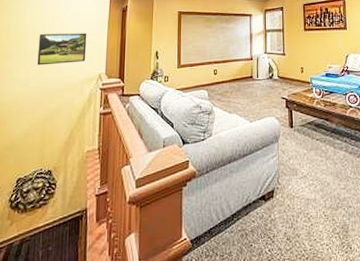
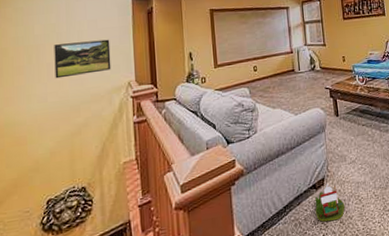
toy house: none [263,196,293,237] -> present [315,183,345,222]

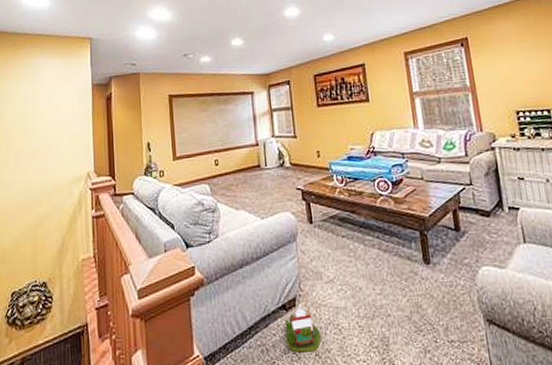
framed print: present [54,39,111,79] -> none [20,127,72,167]

